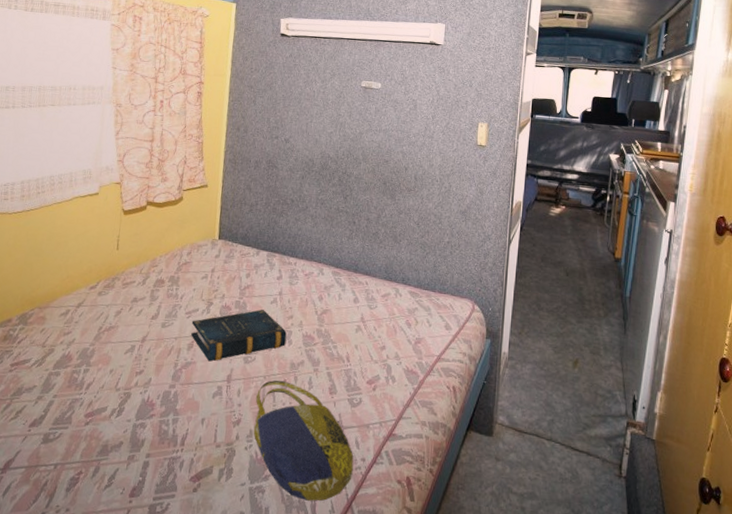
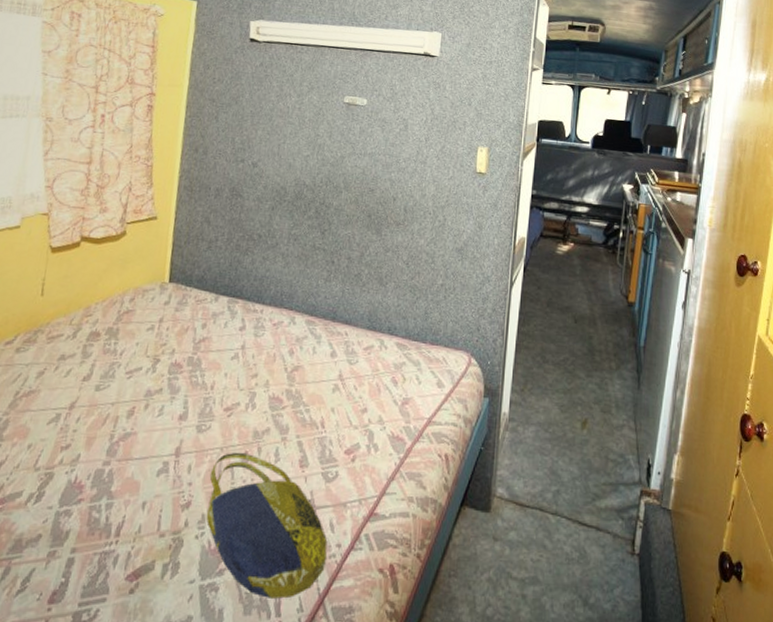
book: present [191,309,287,362] -> none [132,367,250,432]

